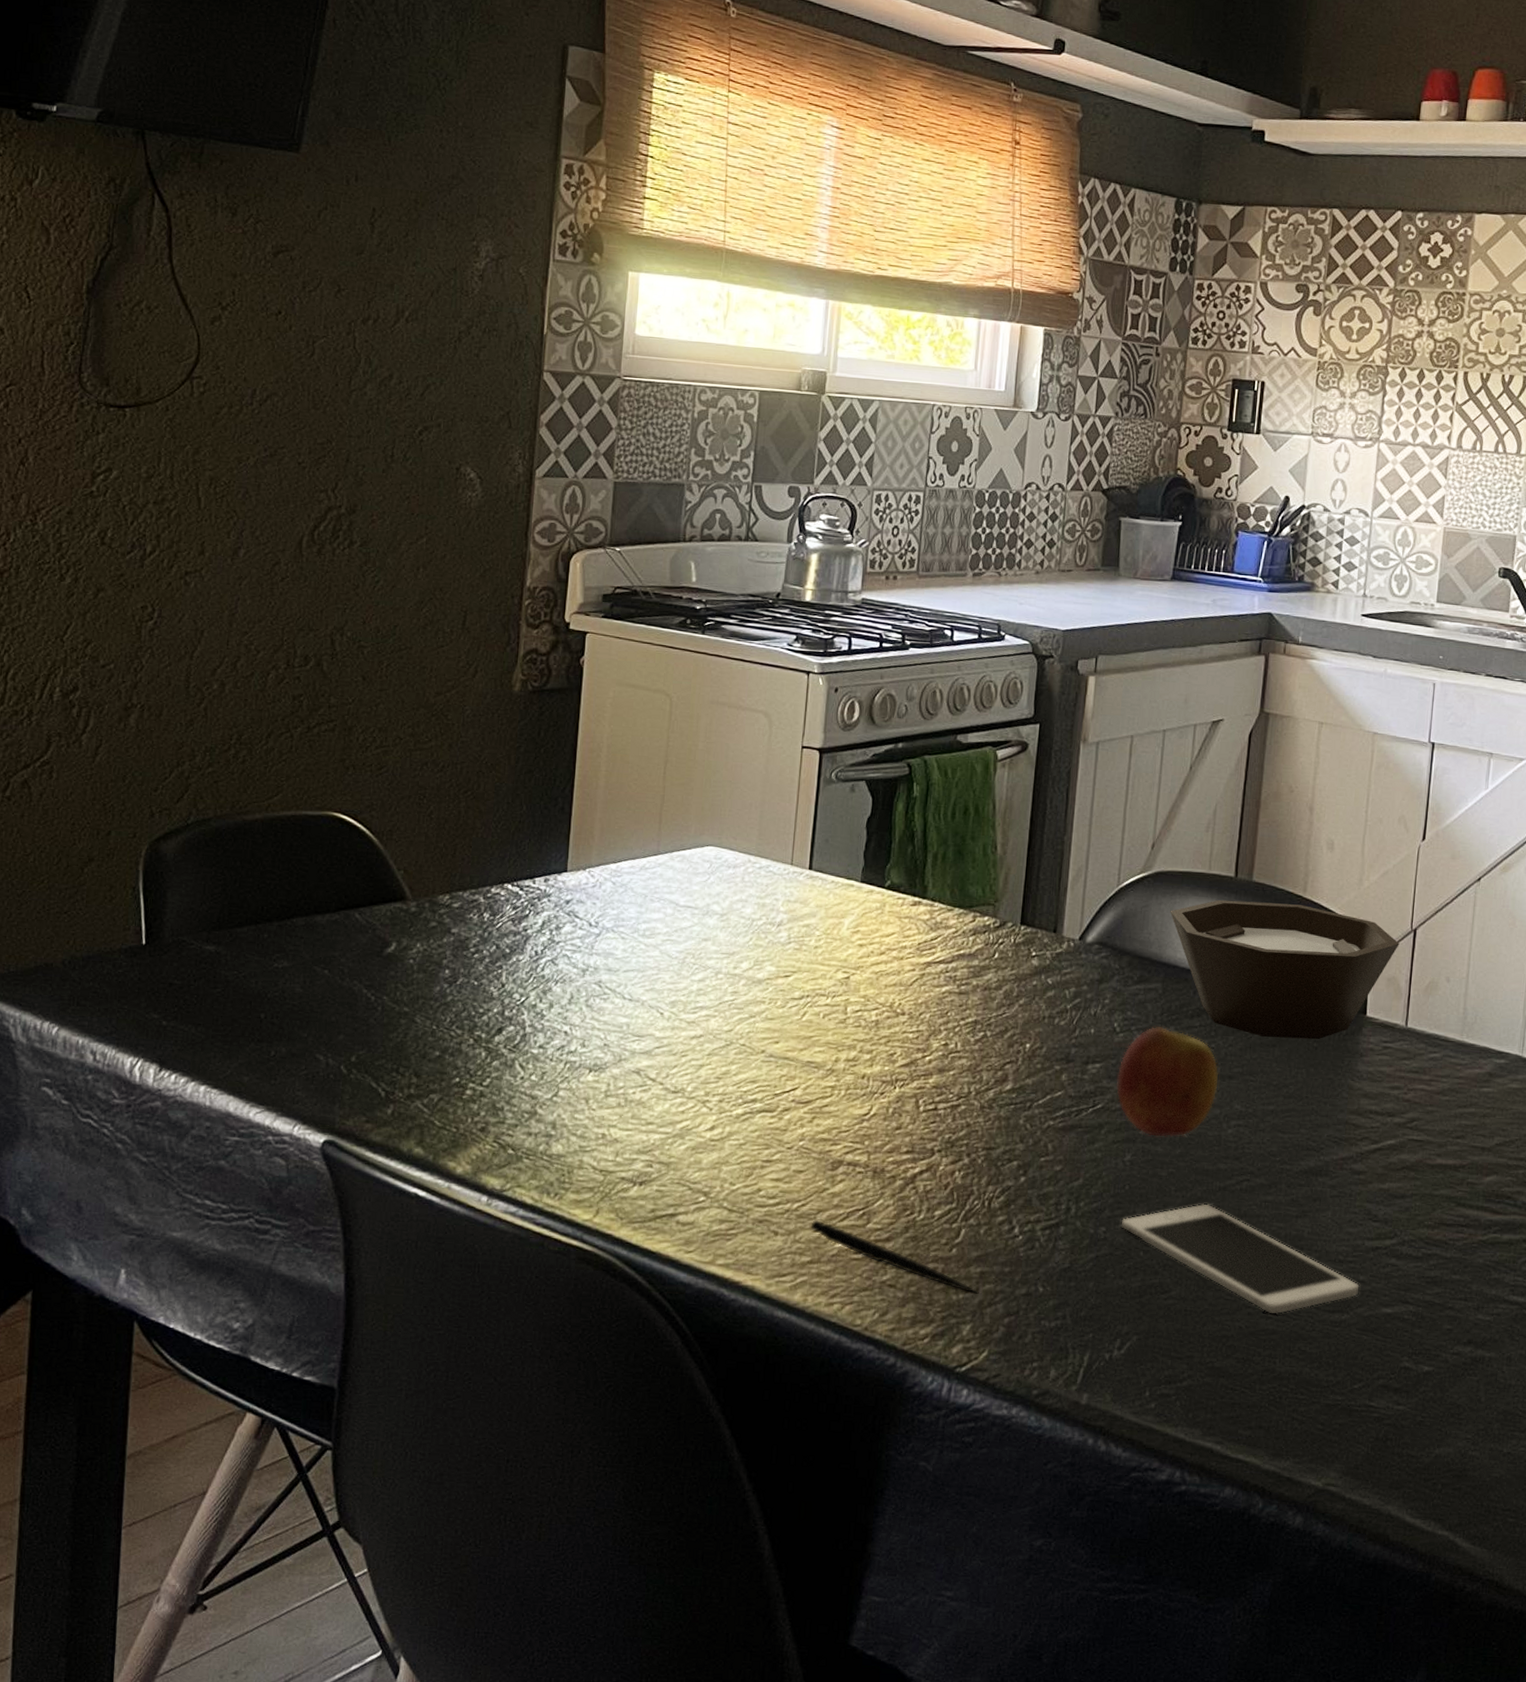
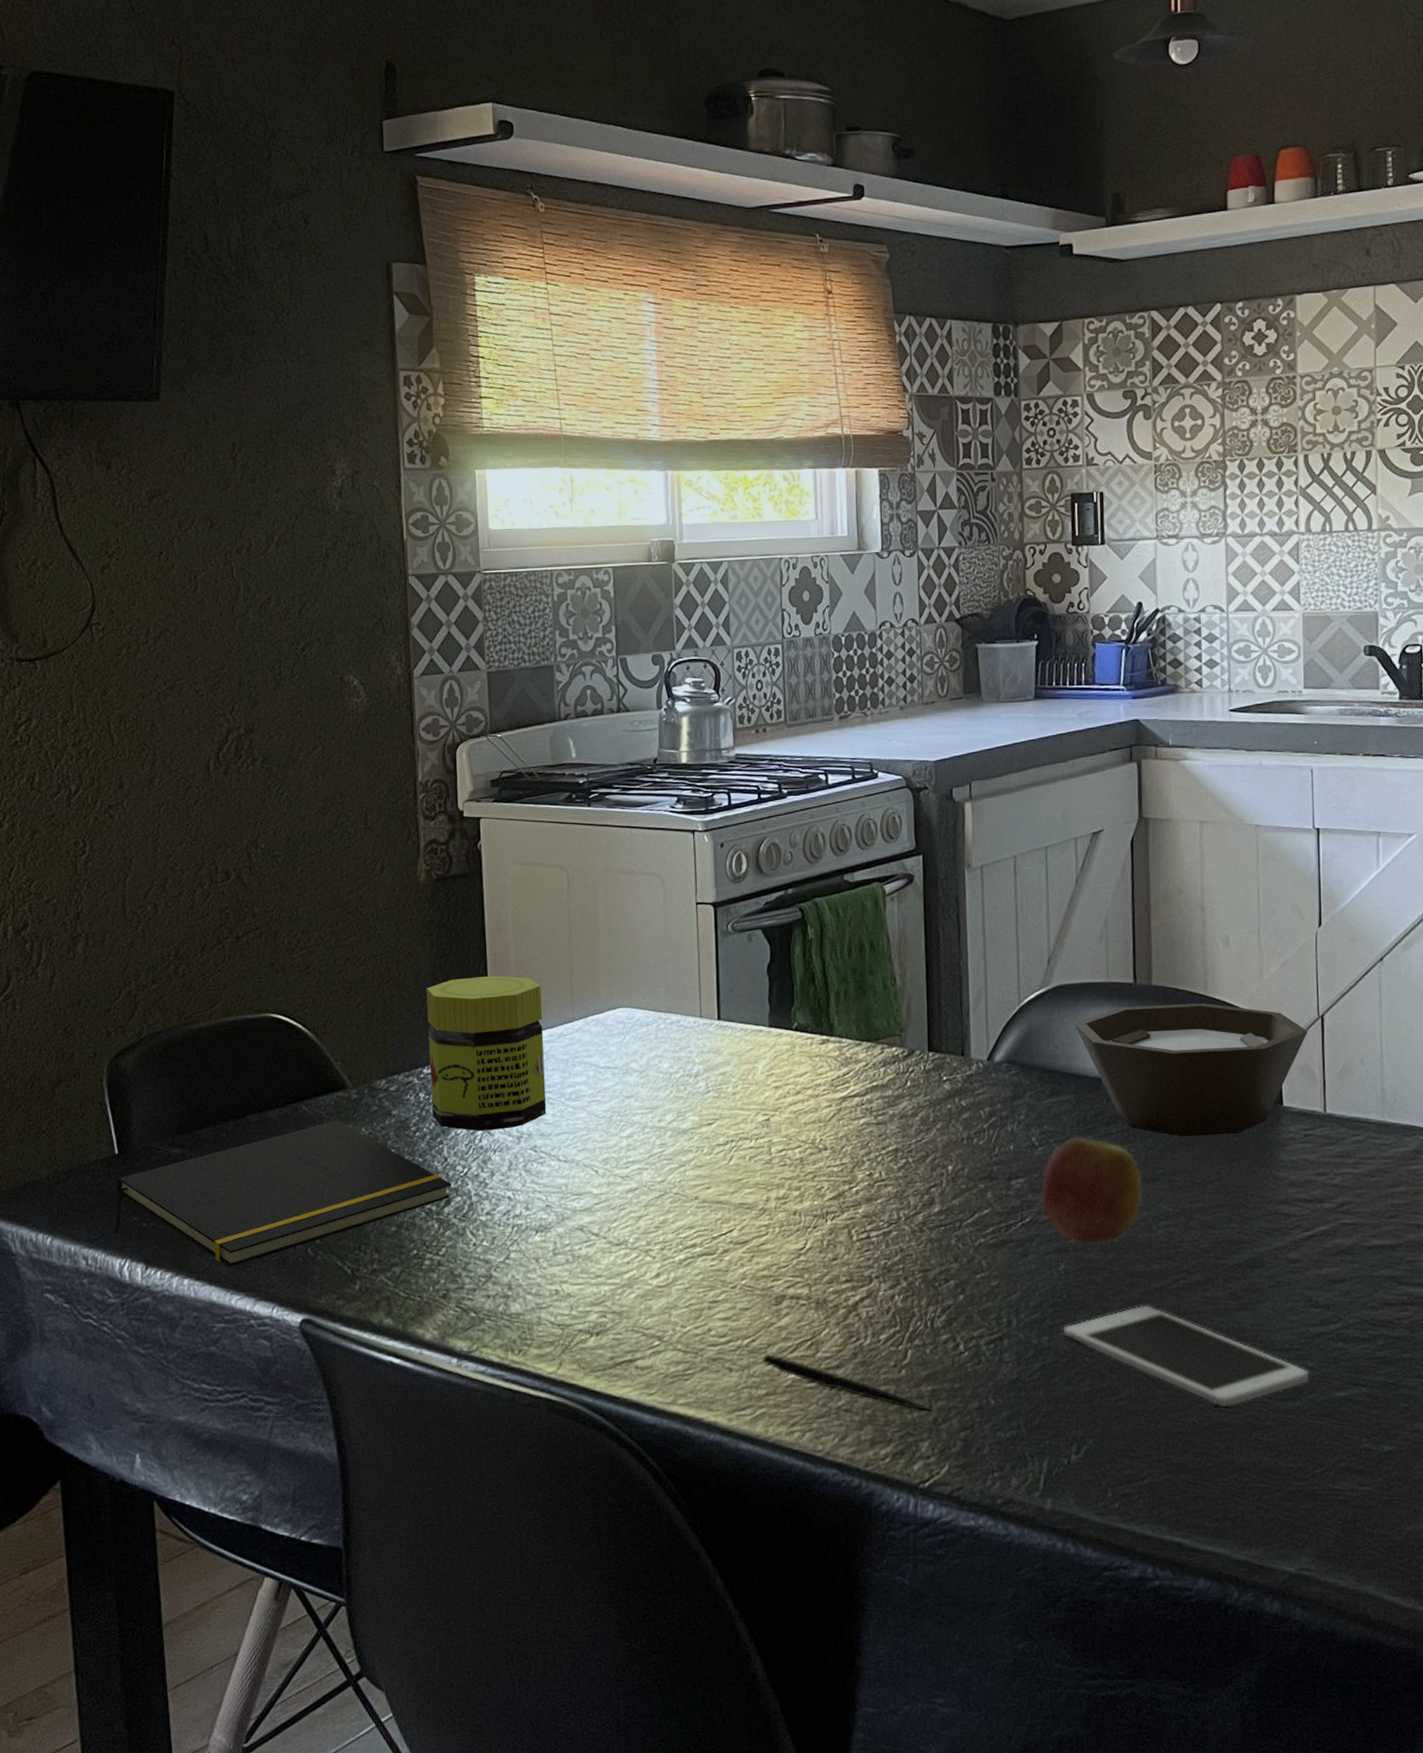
notepad: none [129,932,506,1077] -> present [114,1120,451,1267]
jar: none [495,797,628,960] -> present [426,975,547,1131]

